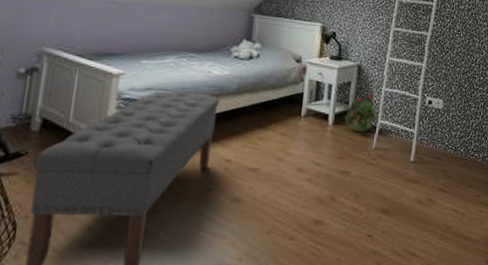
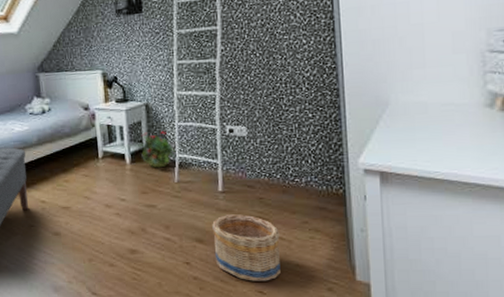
basket: none [396,185,456,255] -> present [212,214,281,281]

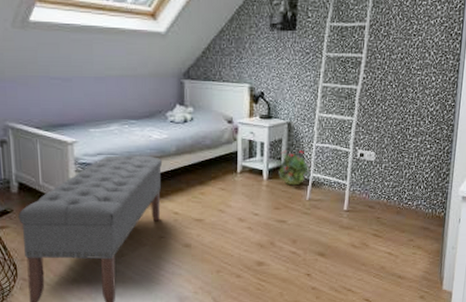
basket: present [212,214,281,281] -> none [332,231,389,291]

